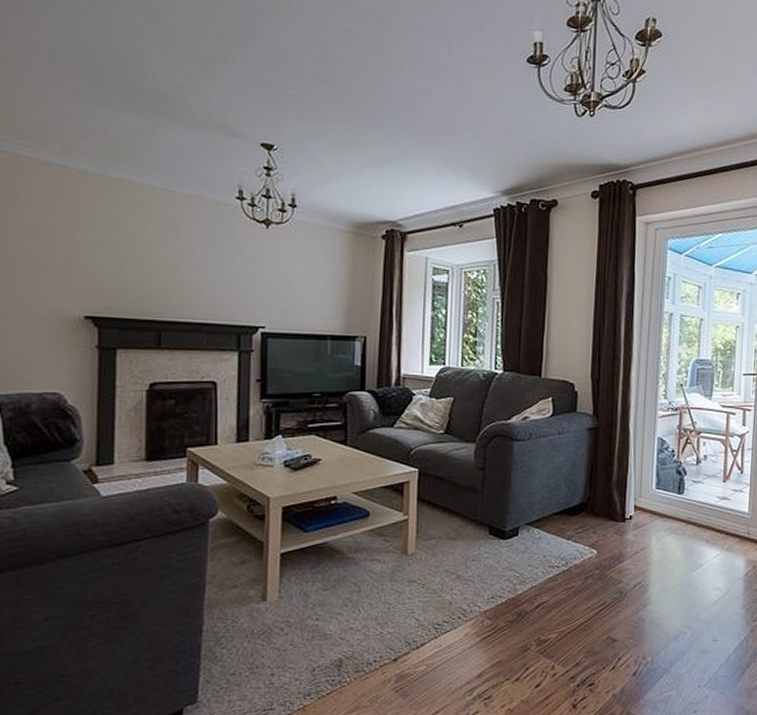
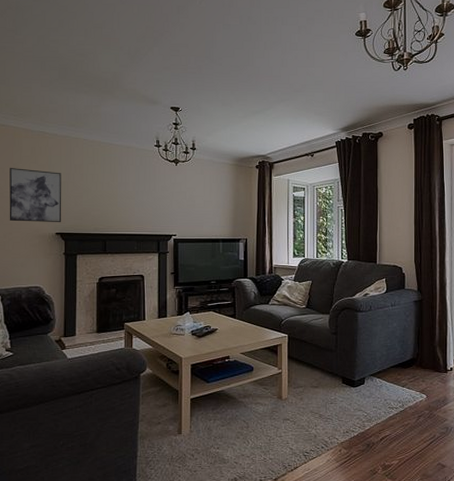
wall art: none [11,217,95,301] -> present [9,168,62,222]

